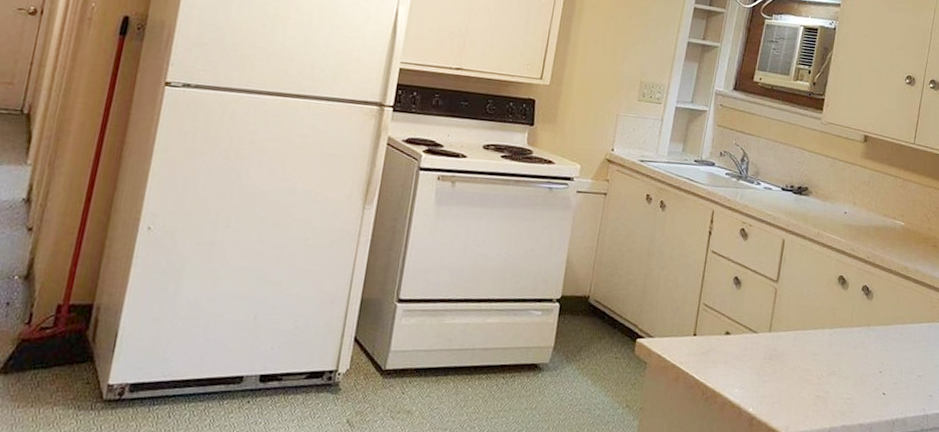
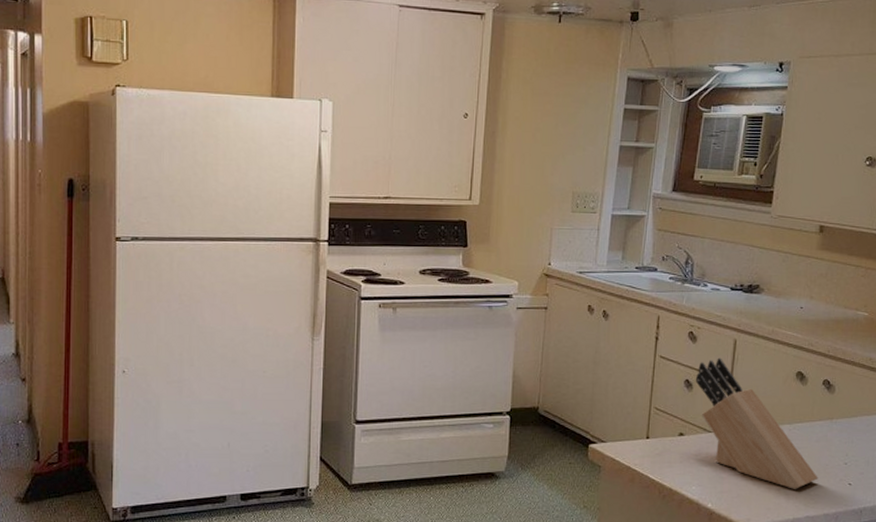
knife block: none [744,256,855,397] -> present [695,357,818,489]

